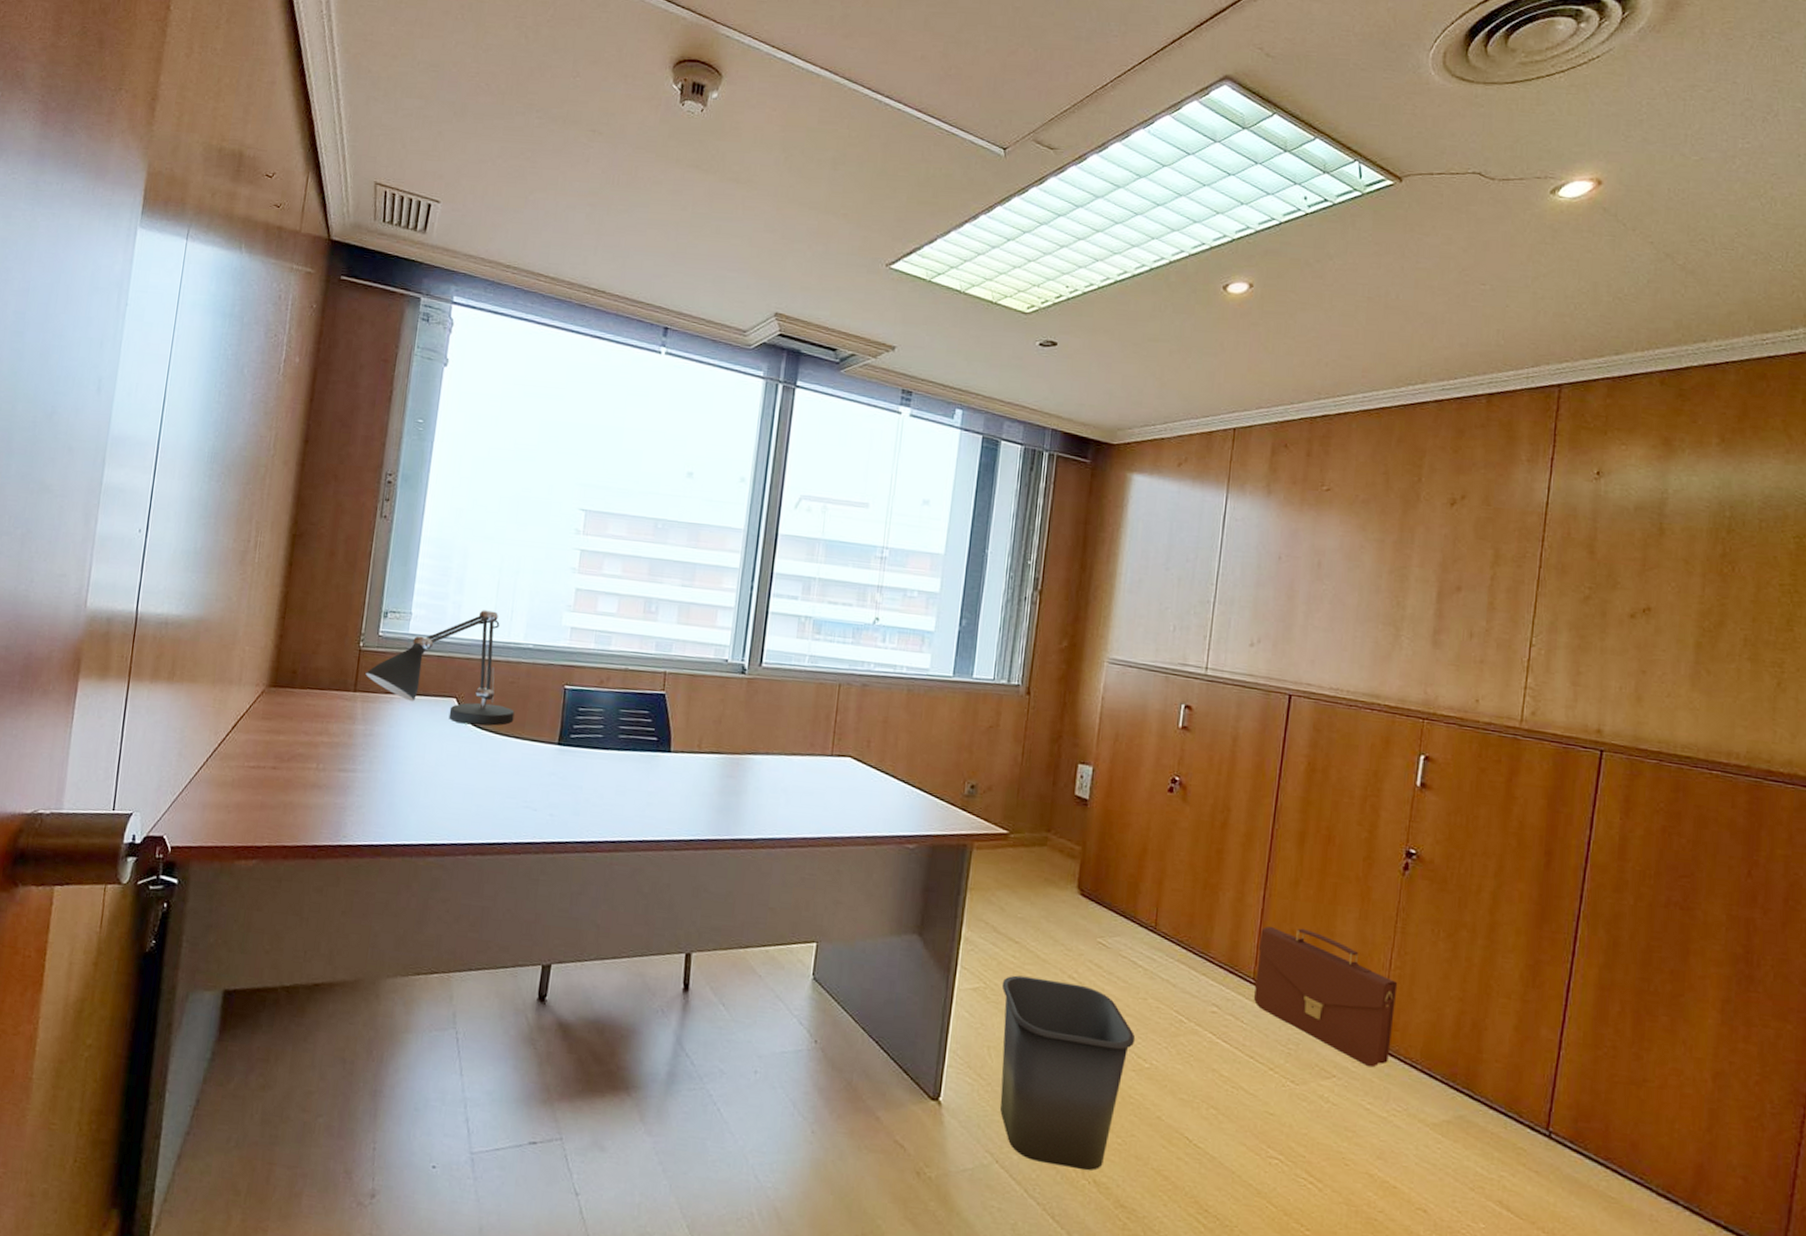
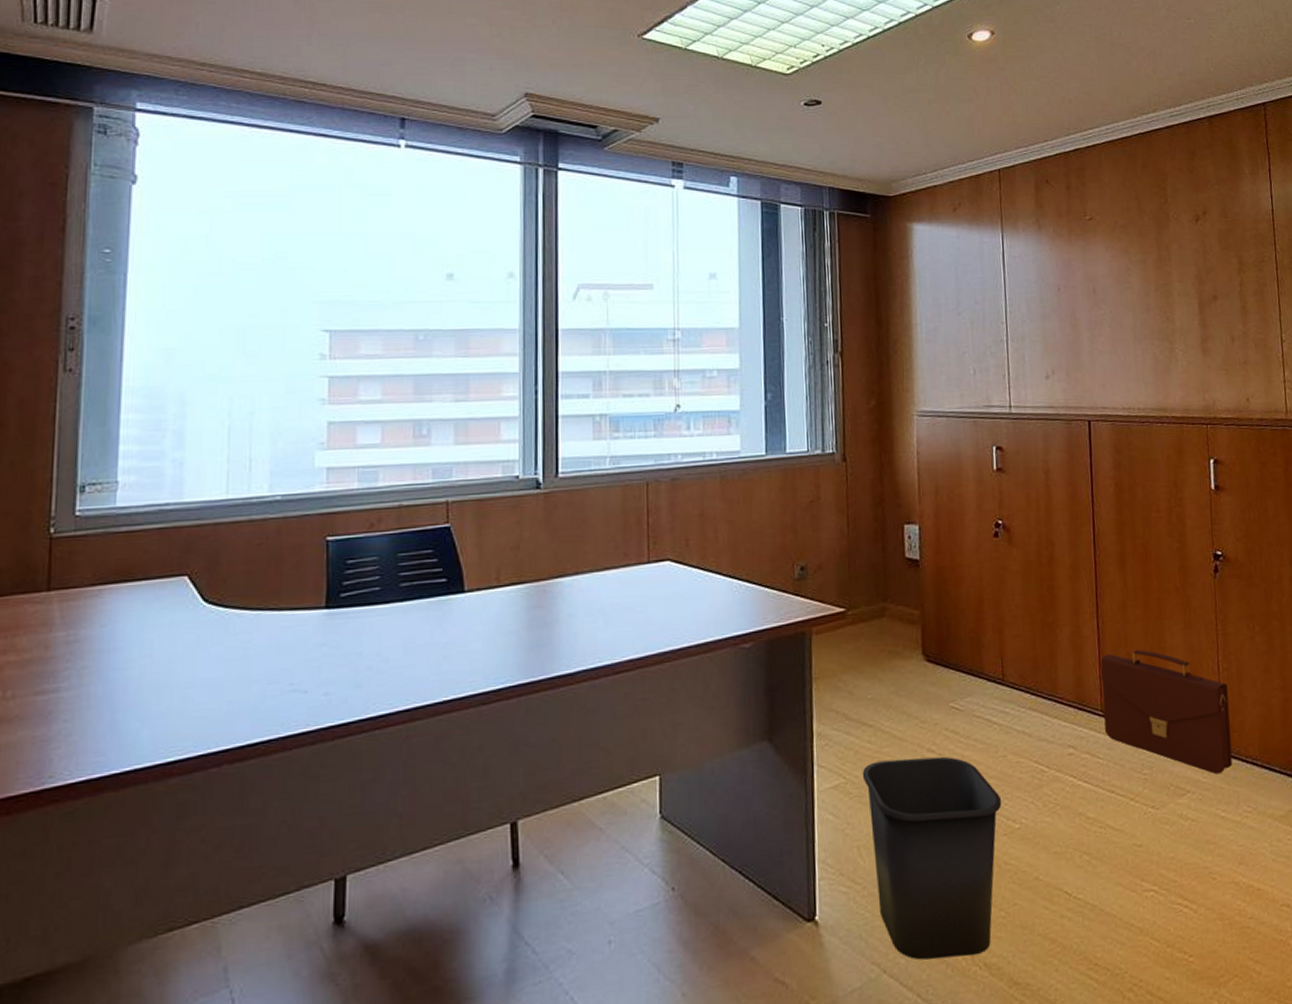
desk lamp: present [365,610,515,726] -> none [61,463,266,606]

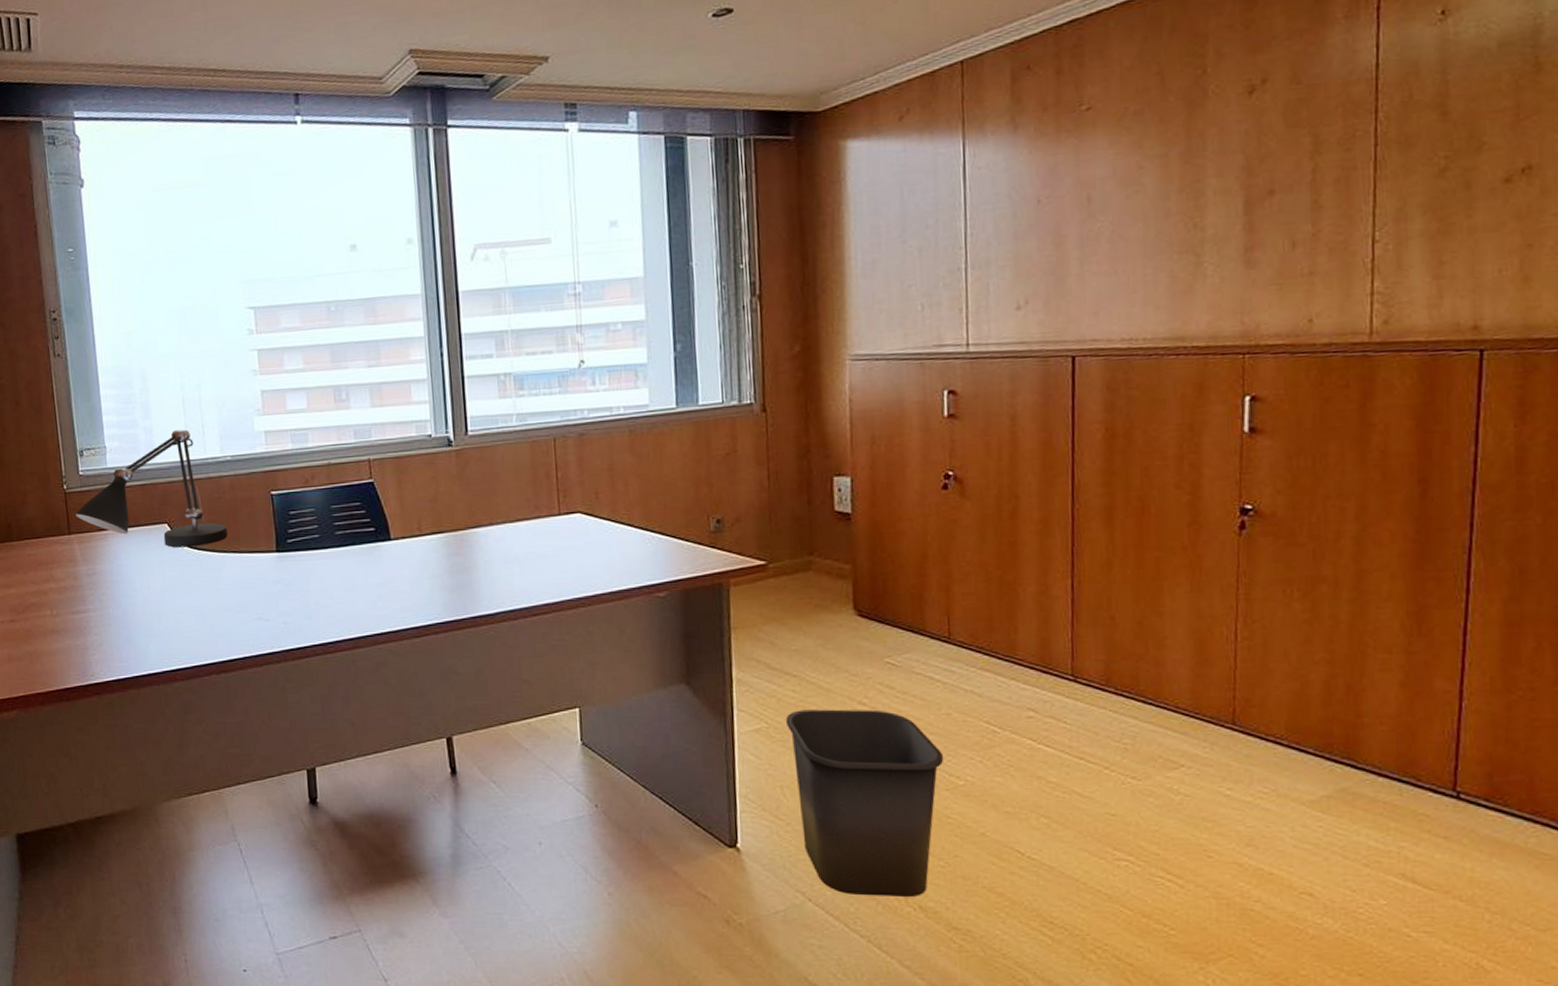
desk lamp: none [61,463,266,606] -> present [75,429,228,548]
briefcase: present [1100,649,1233,775] -> none [1073,612,1248,751]

